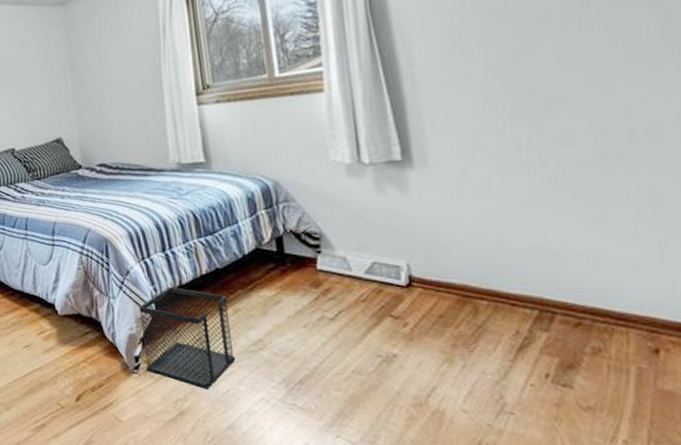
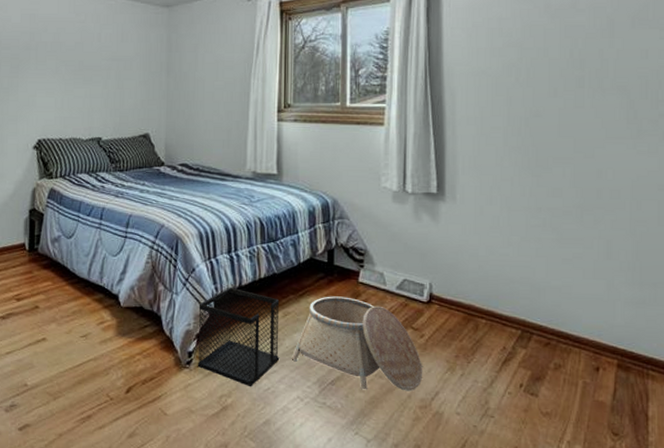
basket: none [249,287,412,389] -> present [291,296,423,391]

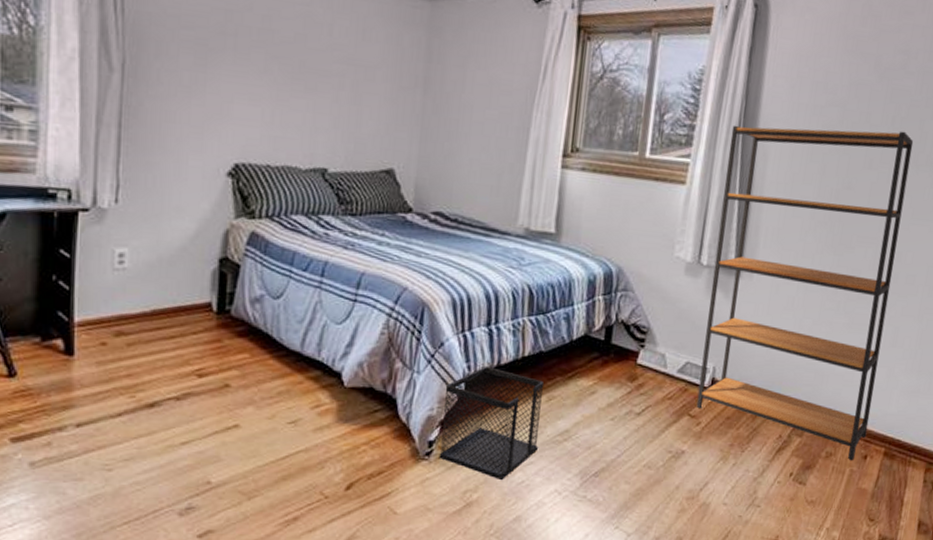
basket: present [291,296,423,391] -> none [552,379,695,482]
bookshelf: none [418,61,596,373] -> present [696,125,914,461]

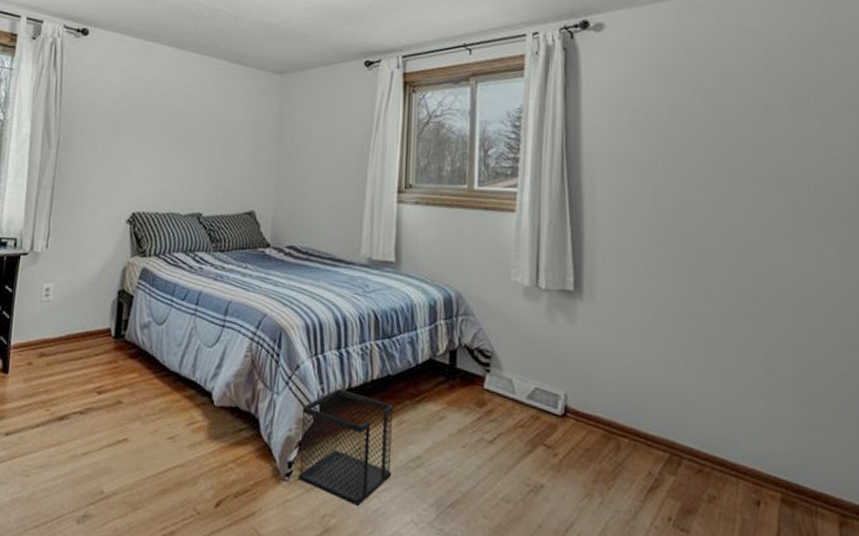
bookshelf: present [696,125,914,461] -> none [551,149,755,507]

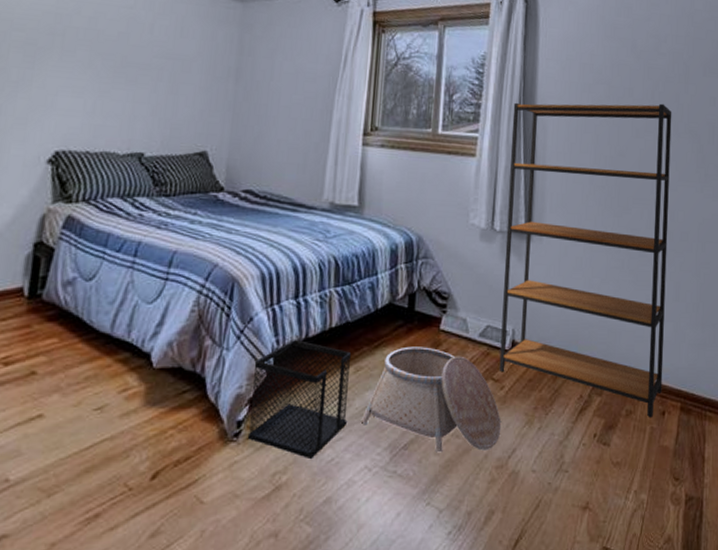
basket: none [405,403,557,520] -> present [360,346,502,453]
bookshelf: none [551,149,755,507] -> present [499,102,672,418]

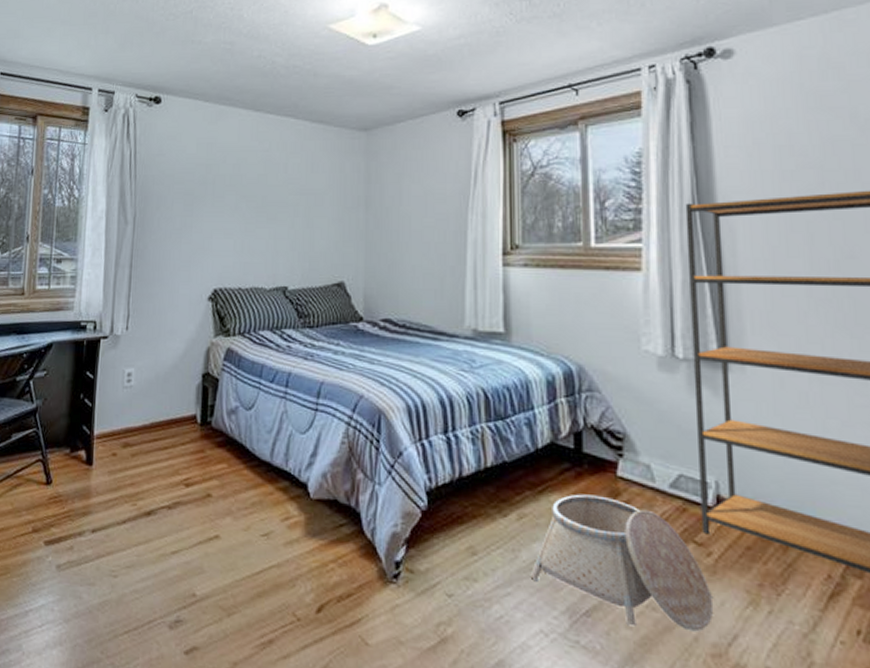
wastebasket: present [247,339,352,460] -> none [407,477,513,614]

